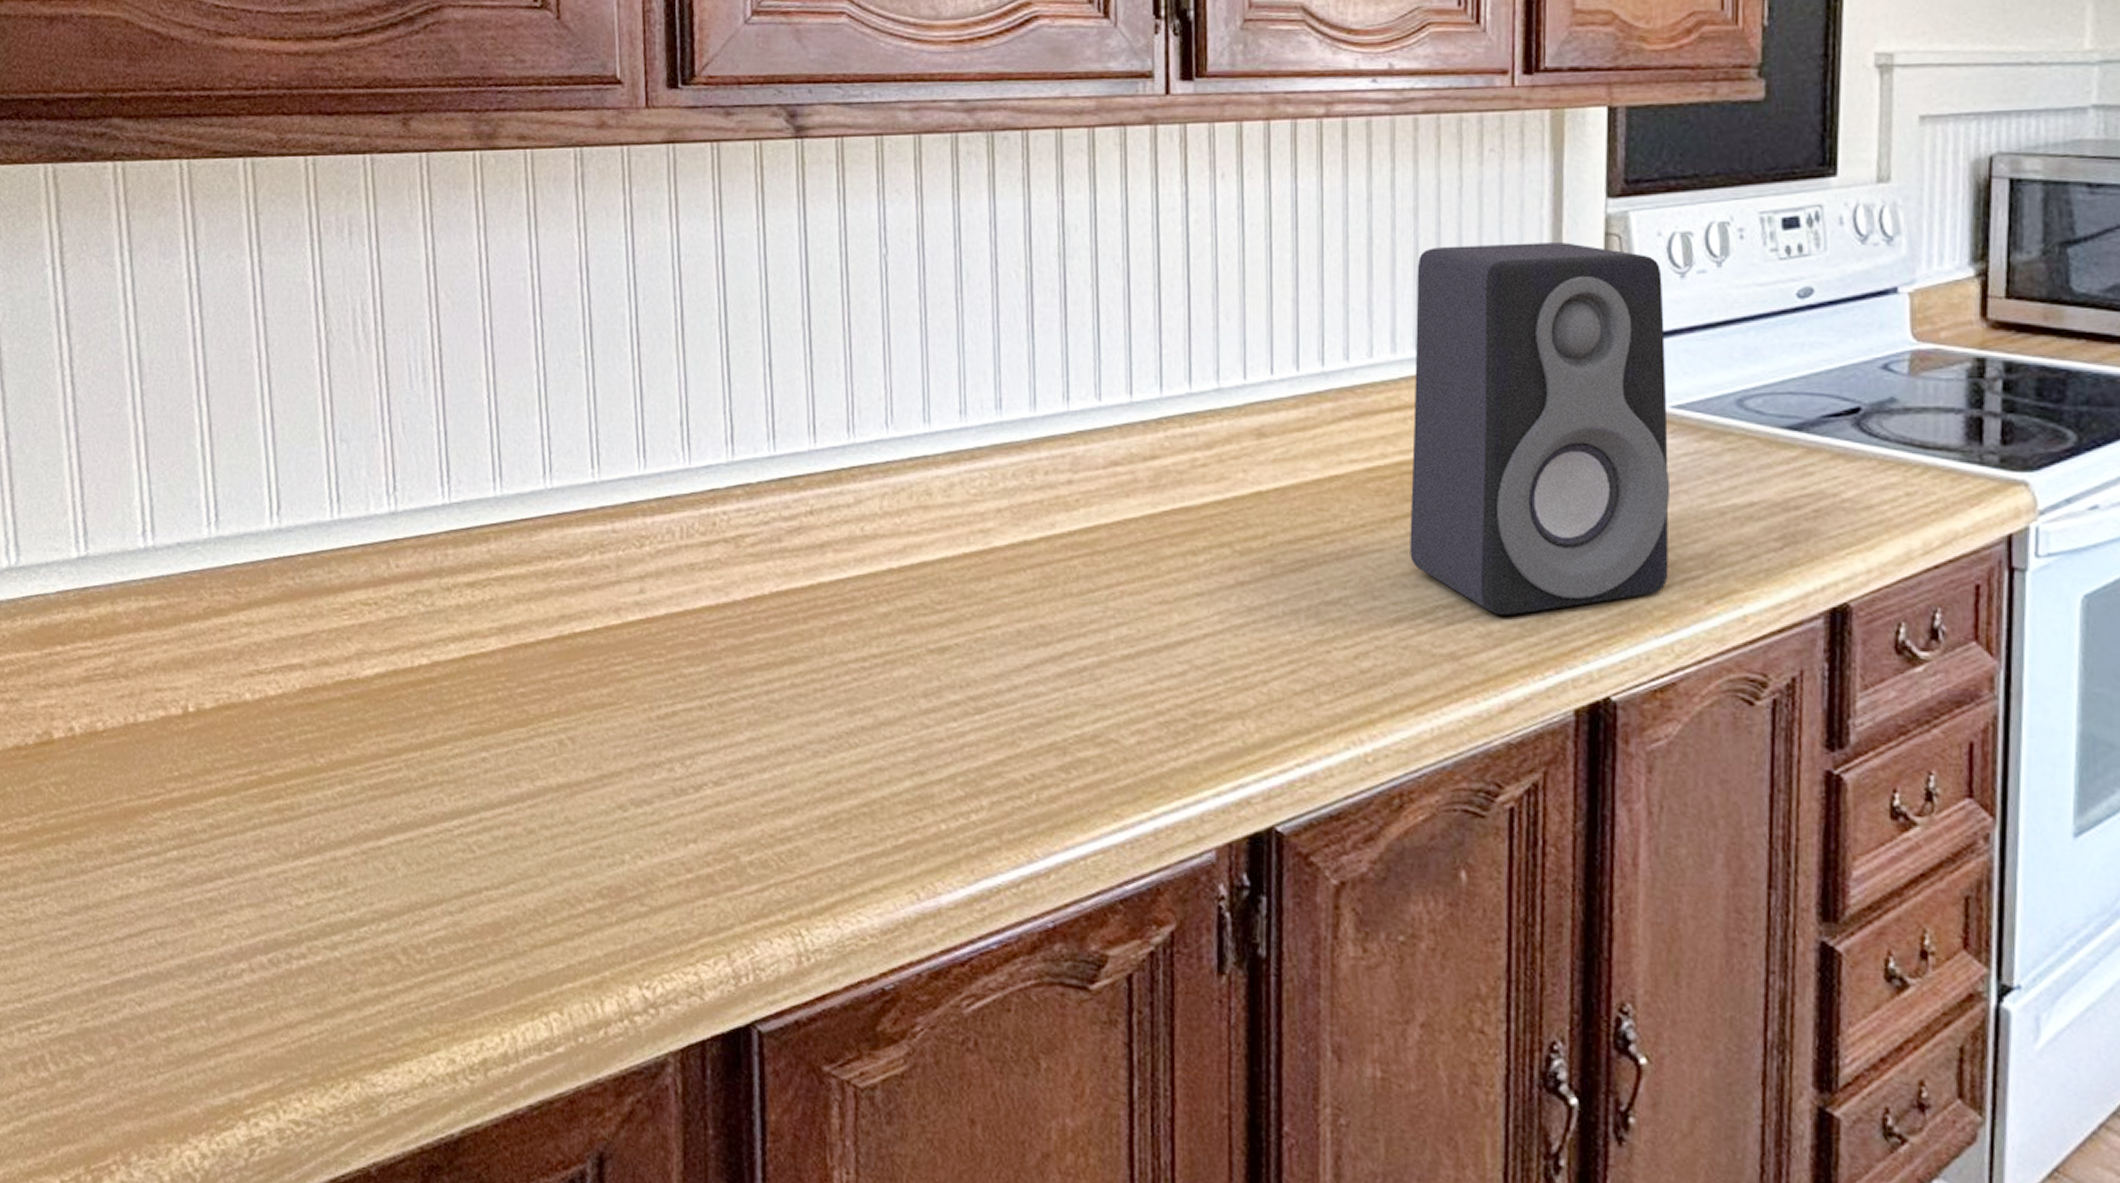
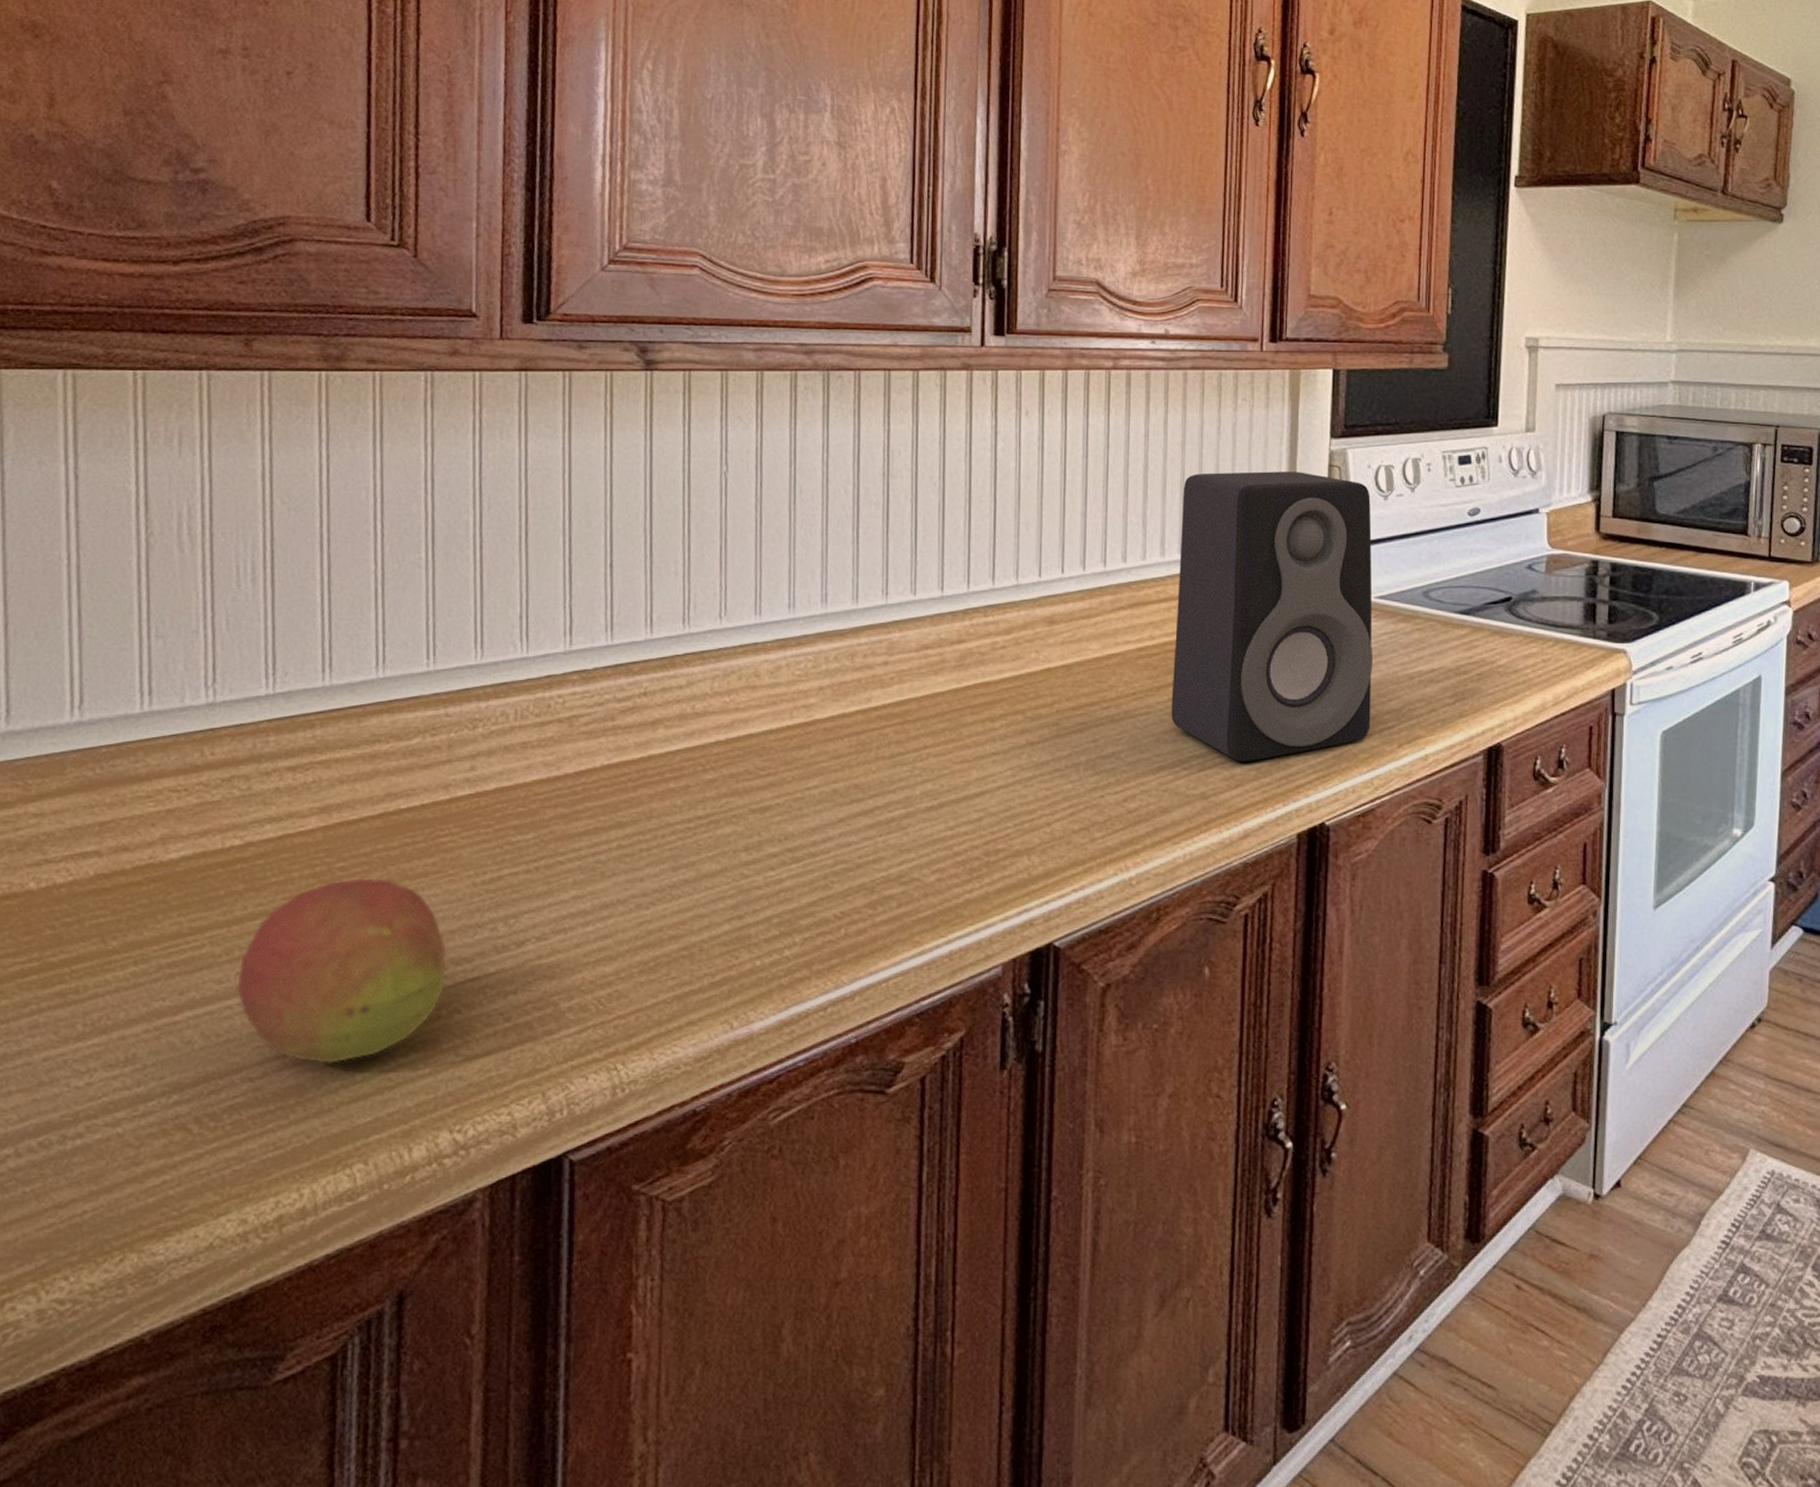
fruit: none [433,706,626,904] -> present [237,878,447,1065]

